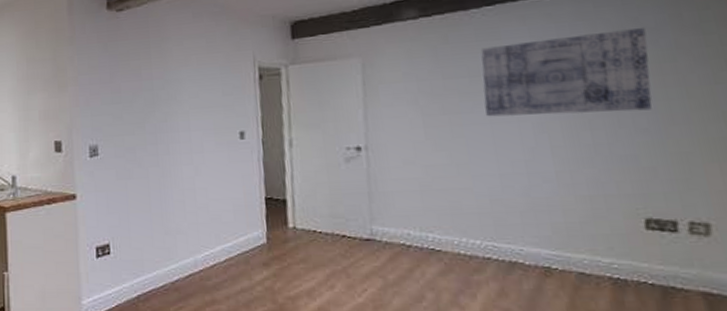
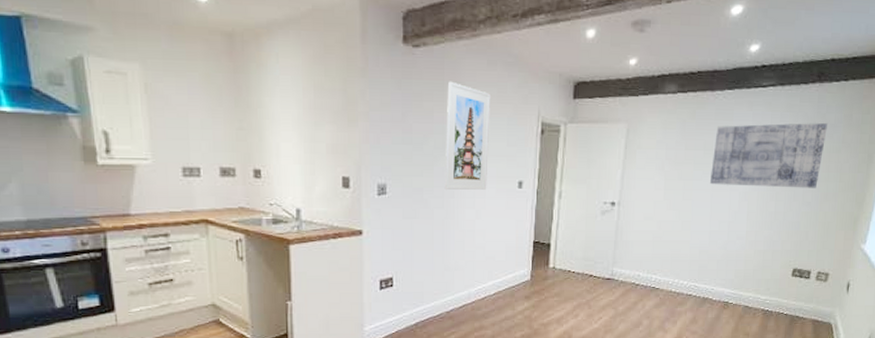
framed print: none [153,38,205,146] -> present [444,81,490,190]

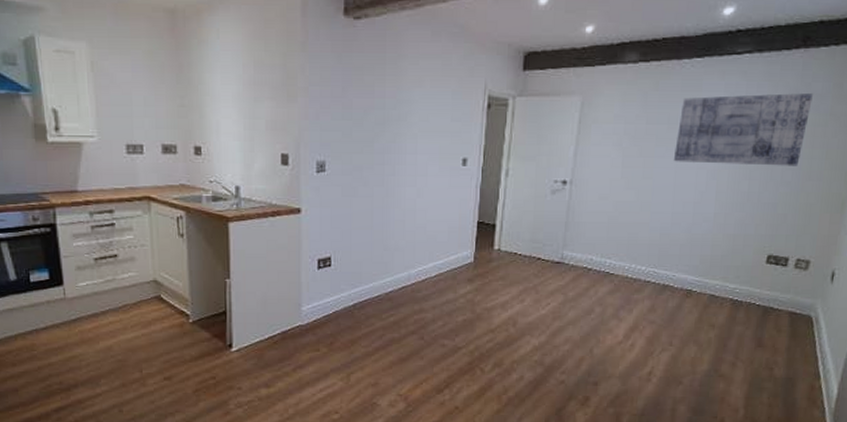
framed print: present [444,81,490,190] -> none [385,54,434,167]

